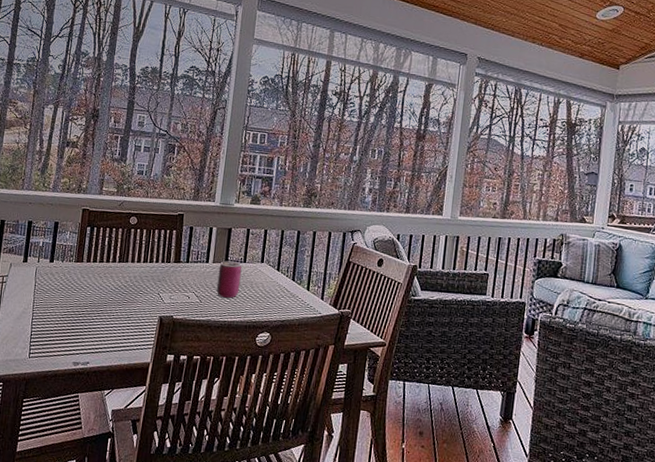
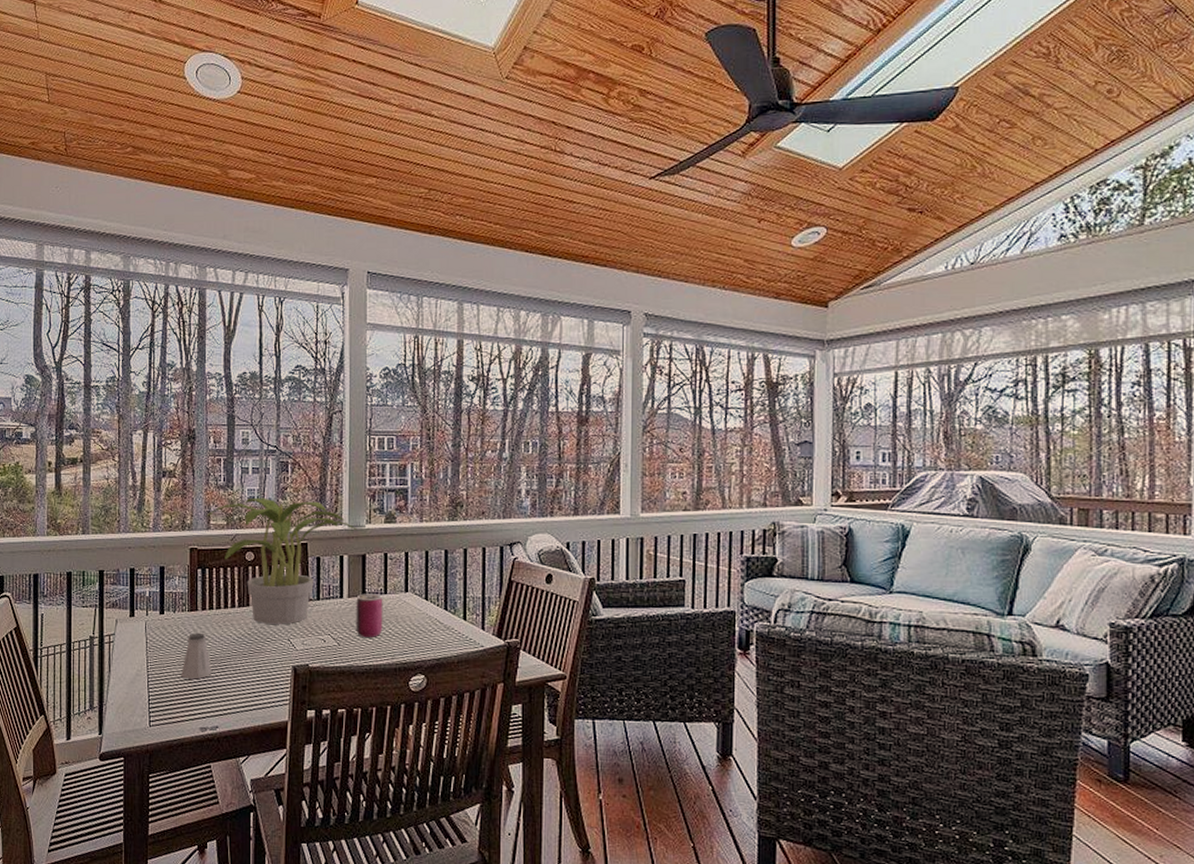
saltshaker: none [62,280,89,321] -> present [181,632,212,680]
potted plant: none [100,172,227,280] -> present [206,497,358,624]

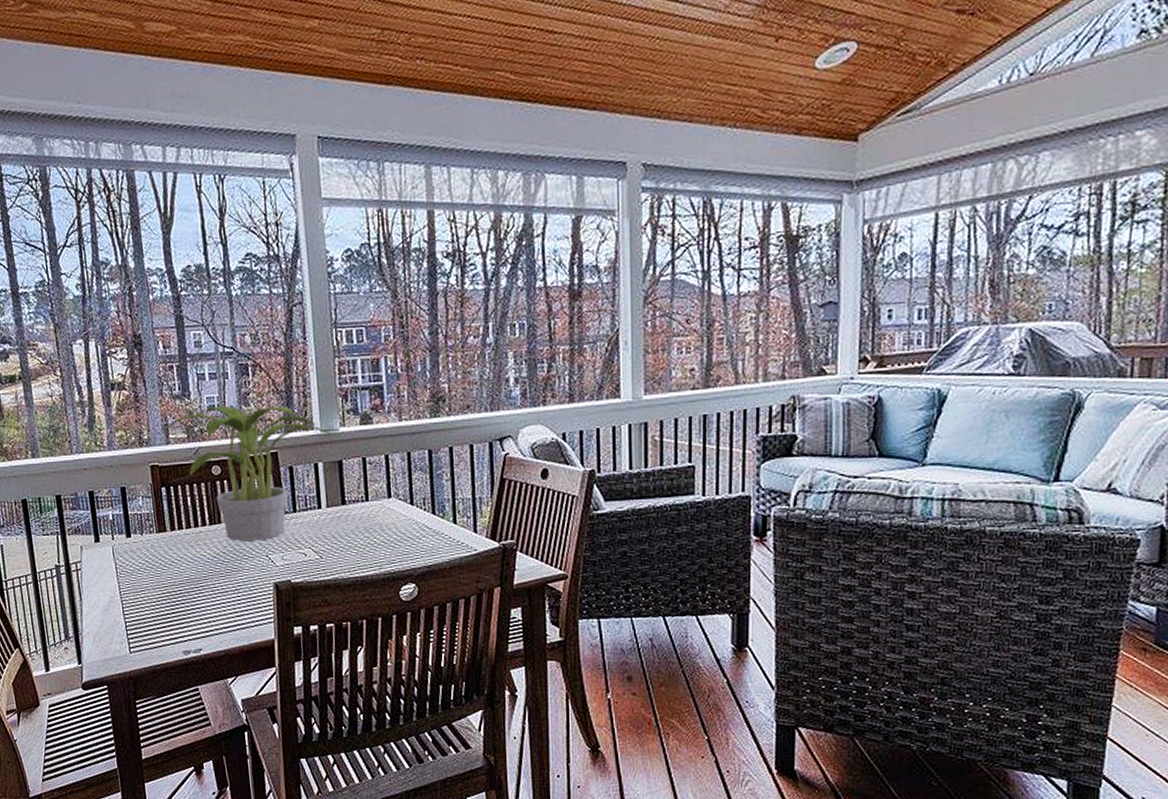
saltshaker: present [181,632,212,680] -> none [156,554,189,603]
can: present [356,593,383,637] -> none [335,502,367,548]

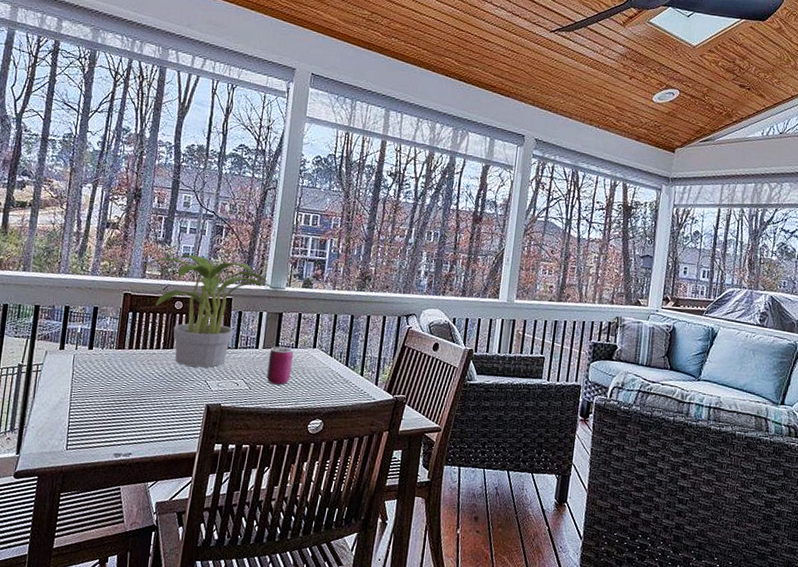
can: none [335,502,367,548] -> present [266,346,294,385]

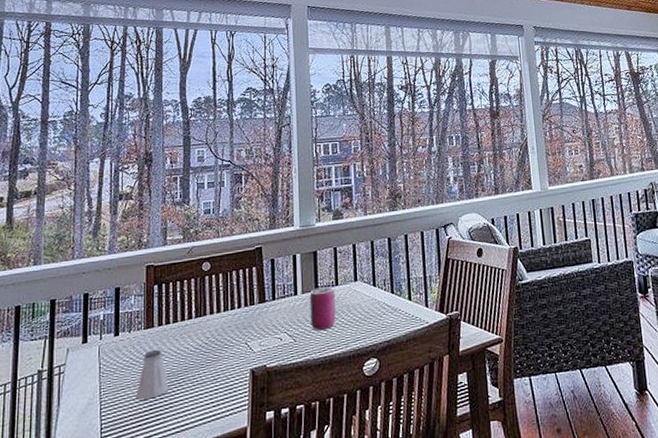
saltshaker: none [102,368,132,410] -> present [136,349,168,400]
potted plant: present [143,254,278,367] -> none [163,207,308,331]

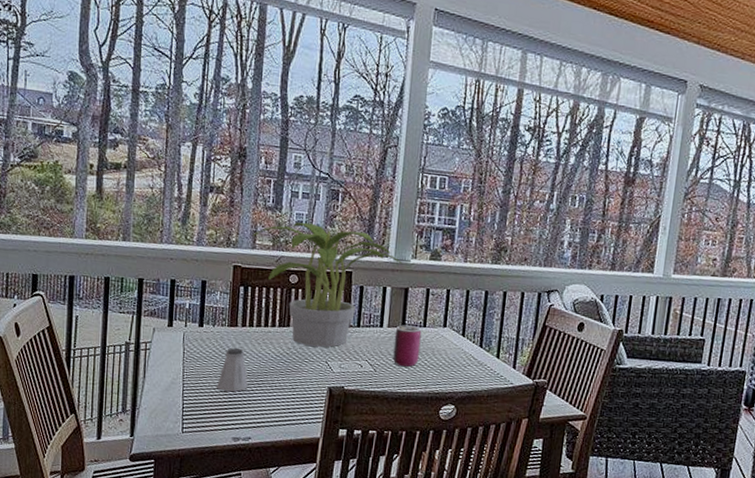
potted plant: none [163,207,308,331] -> present [252,222,403,347]

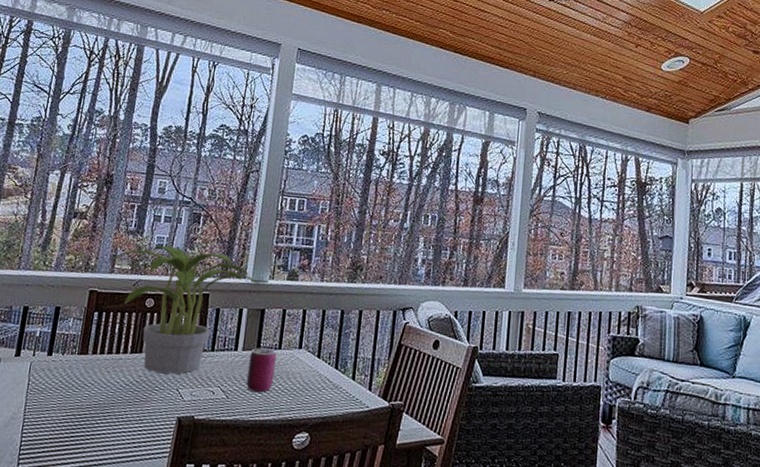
saltshaker: present [217,347,248,392] -> none [59,377,93,426]

